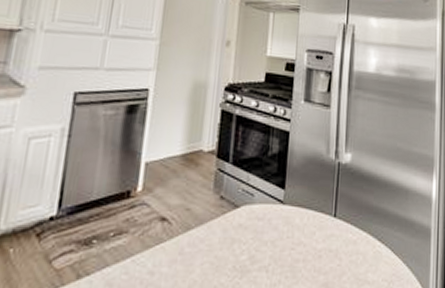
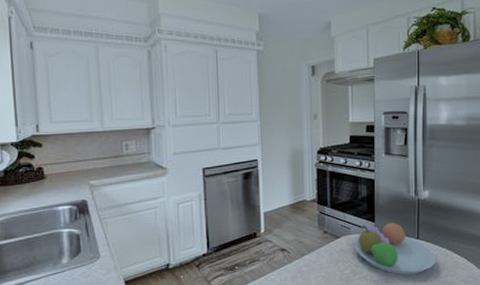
fruit bowl: none [256,191,355,268] -> present [354,222,436,275]

